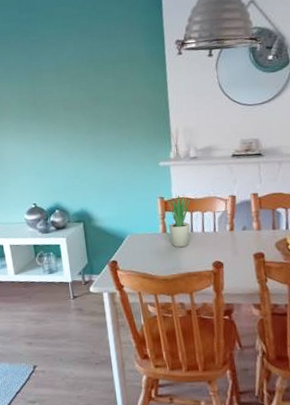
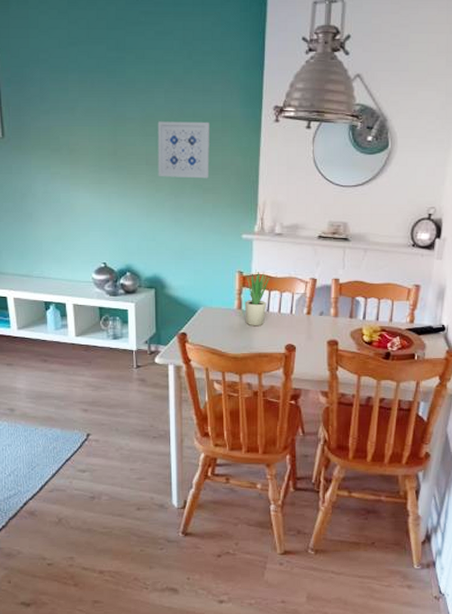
wall art: none [70,63,122,119] -> present [157,121,211,179]

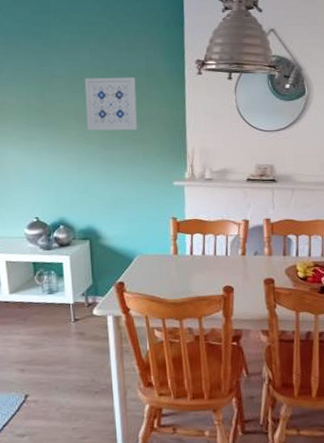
potted plant: present [245,270,270,327] -> none [180,215,204,271]

